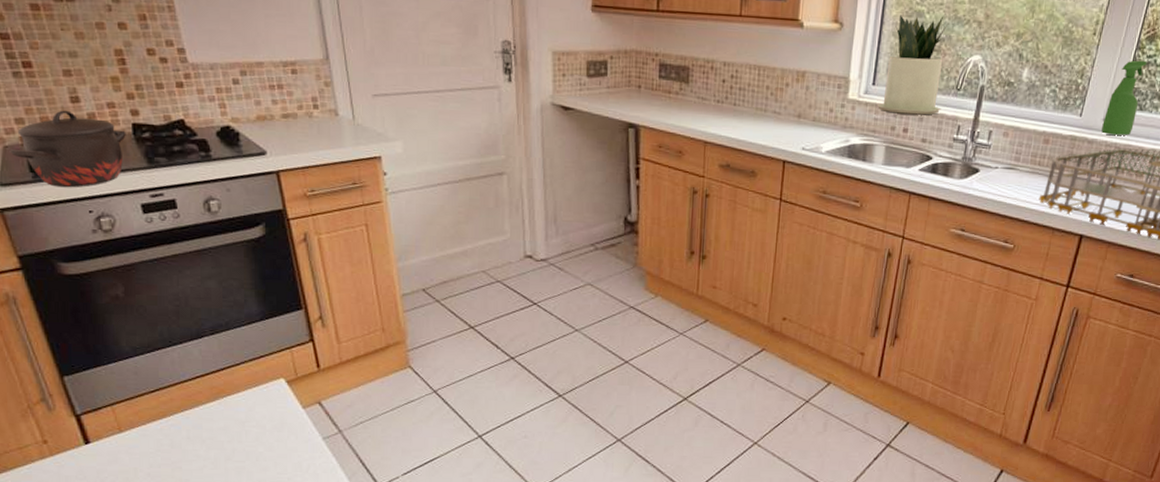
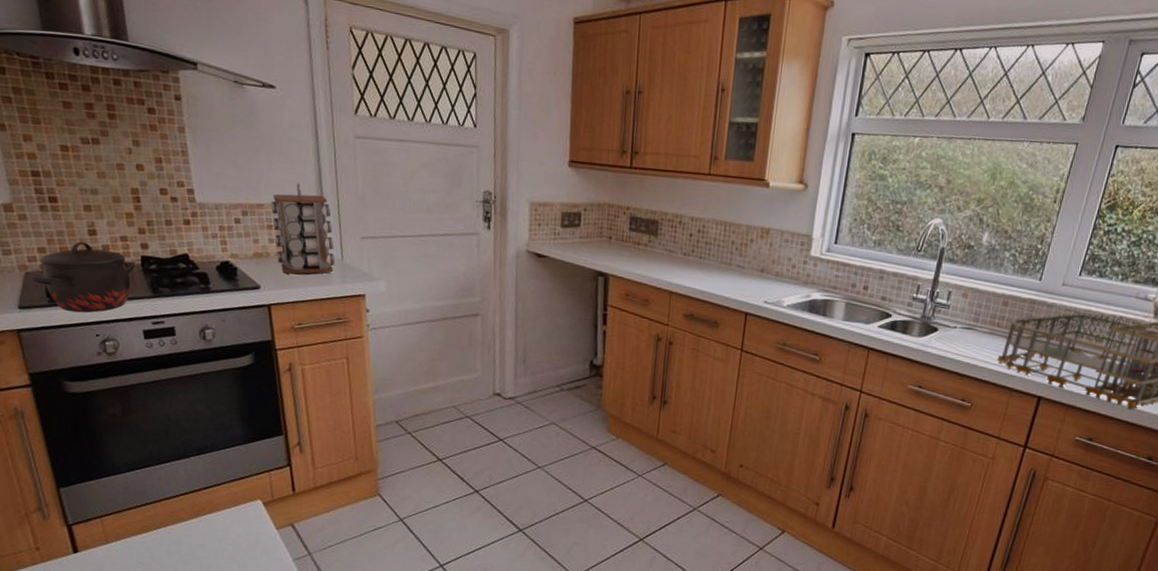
spice rack: none [271,38,347,138] -> present [271,183,336,275]
planter: present [878,15,949,115] -> none [839,178,911,275]
spray bottle: present [1101,60,1147,136] -> none [1061,228,1108,301]

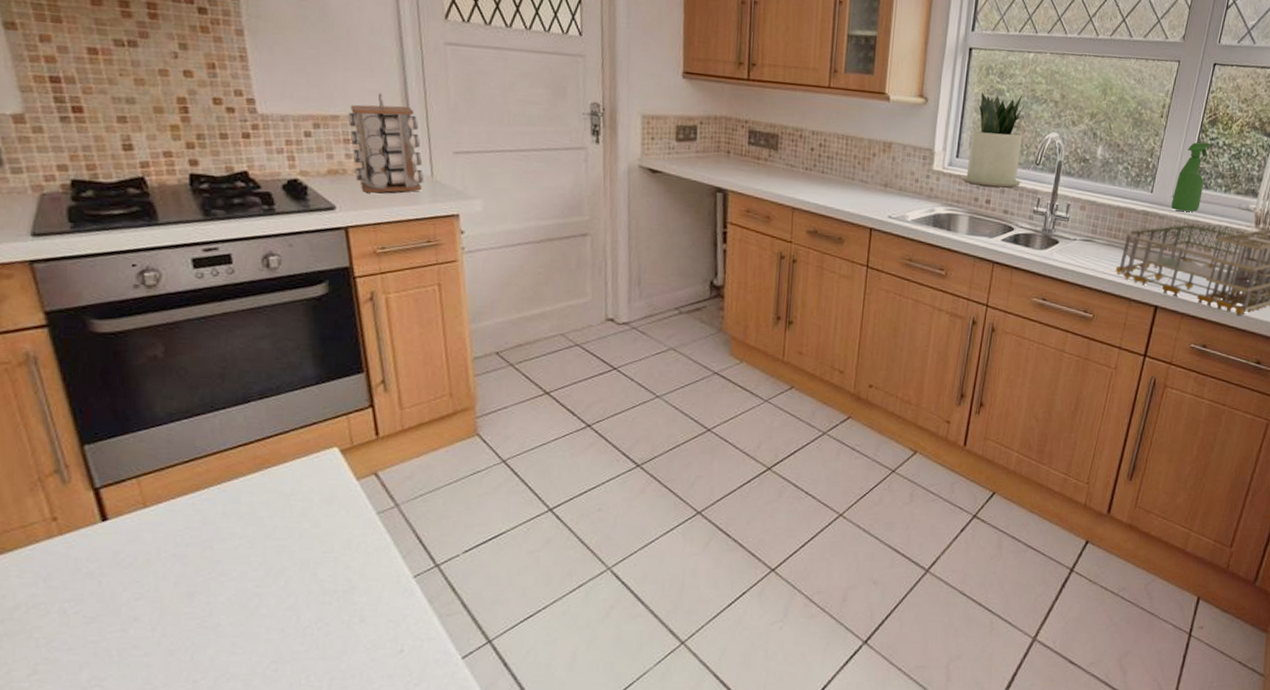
cooking pot: present [30,241,135,313] -> none [47,157,182,240]
planter: none [839,178,911,275] -> present [961,92,1027,188]
spray bottle: none [1061,228,1108,301] -> present [1171,142,1210,212]

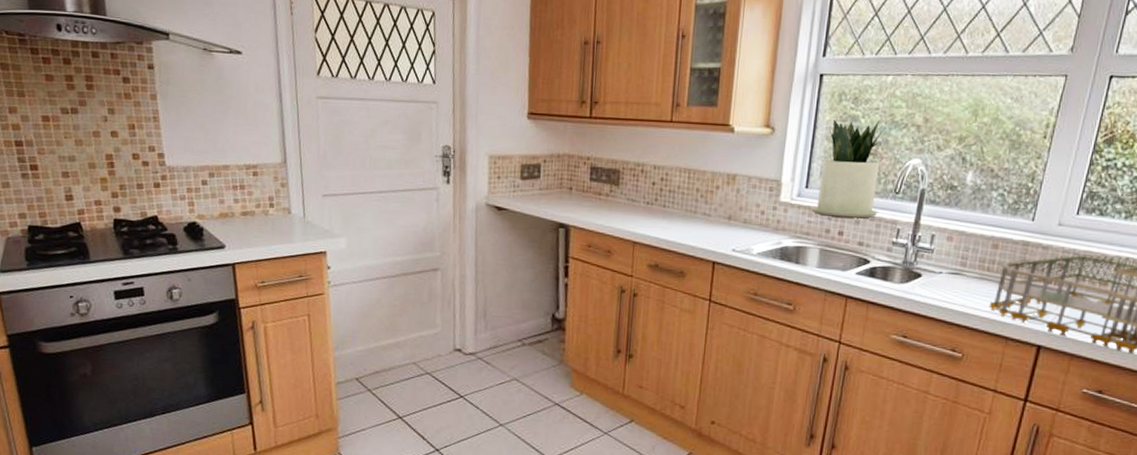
spice rack: present [347,92,425,194] -> none [236,144,298,234]
spray bottle: present [1171,142,1210,212] -> none [1057,163,1106,242]

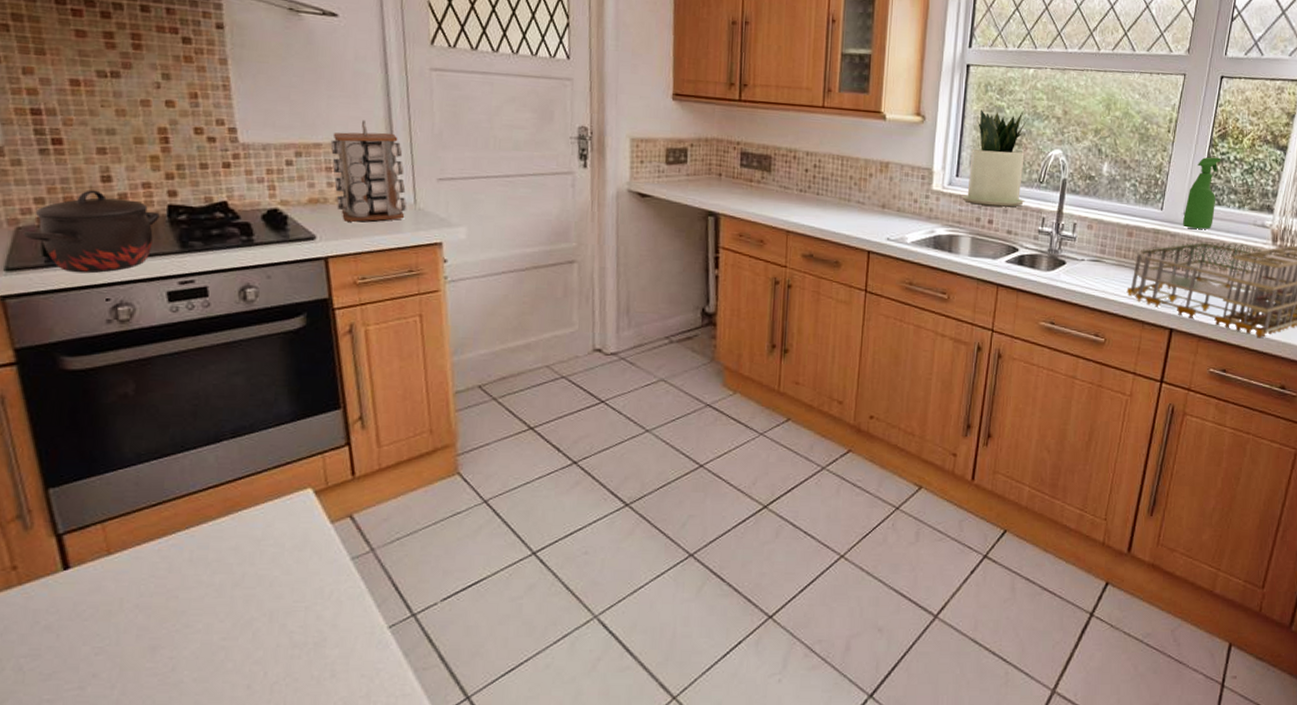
cooking pot: none [11,207,108,276] -> present [22,189,160,274]
spice rack: none [236,144,298,234] -> present [330,119,407,223]
spray bottle: none [1057,163,1106,242] -> present [1183,157,1221,230]

